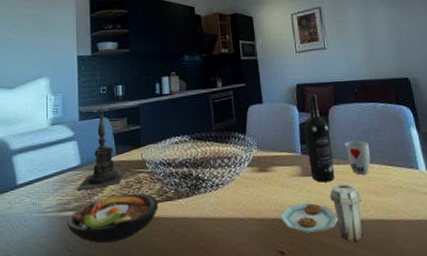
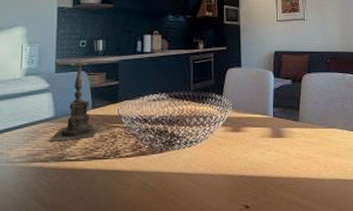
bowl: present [67,193,158,244] -> none [36,147,132,195]
plate: present [279,183,363,242] -> none [248,146,324,198]
wine bottle: present [303,93,335,183] -> none [277,61,302,144]
cup: present [344,141,371,175] -> none [313,107,336,138]

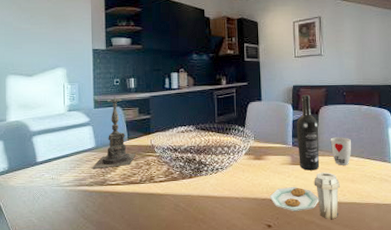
plate: none [248,146,324,198] -> present [269,172,341,219]
wine bottle: none [277,61,302,144] -> present [296,94,320,171]
cup: none [313,107,336,138] -> present [330,137,352,166]

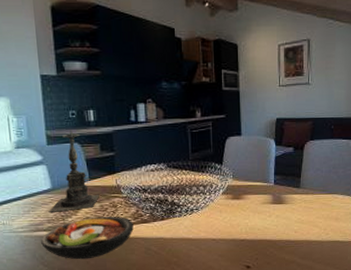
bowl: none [83,173,165,214] -> present [41,216,134,260]
plate: present [269,172,341,219] -> none [248,211,324,258]
wine bottle: present [296,94,320,171] -> none [279,128,303,210]
cup: present [330,137,352,166] -> none [315,174,338,204]

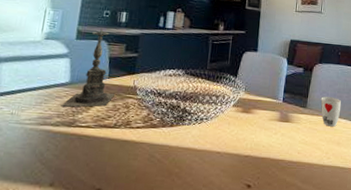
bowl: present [41,216,134,260] -> none [44,116,142,161]
cup: none [315,174,338,204] -> present [320,96,342,127]

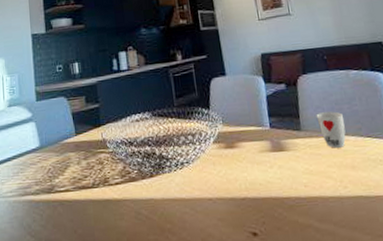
candle holder: present [60,28,115,107] -> none [36,84,86,173]

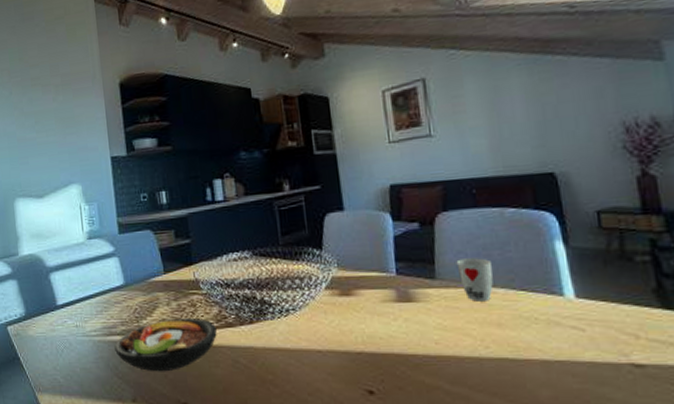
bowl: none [29,174,122,228] -> present [114,317,217,372]

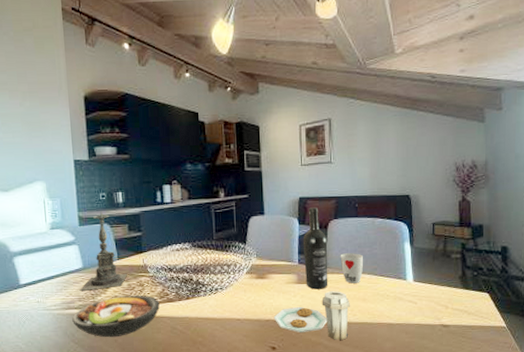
candle holder: none [122,215,176,313] -> present [79,211,127,291]
plate: none [367,312,480,383] -> present [273,291,351,340]
wine bottle: none [399,196,443,310] -> present [302,207,328,290]

